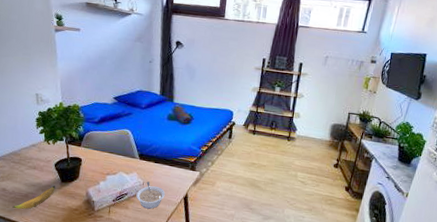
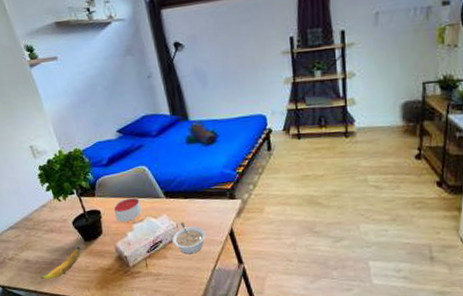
candle: none [93,153,118,173] -> present [113,197,142,222]

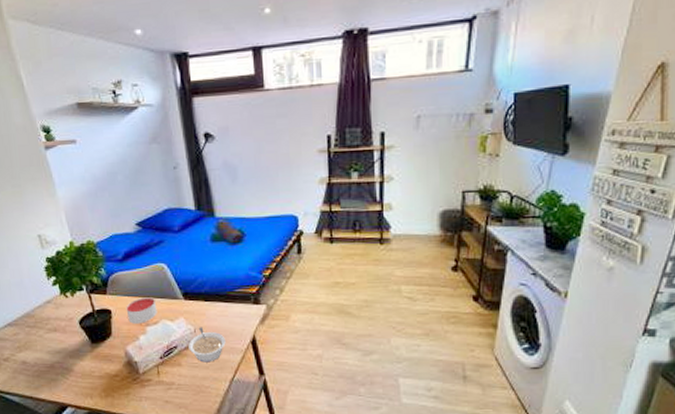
banana: present [41,247,81,280] -> none [38,349,86,385]

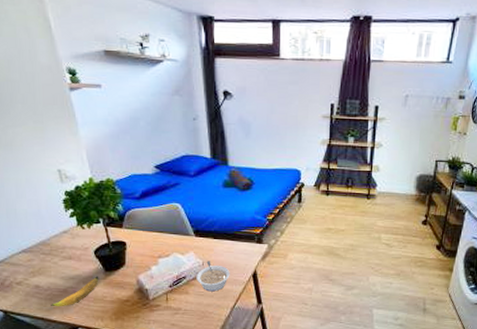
banana: none [38,349,86,385] -> present [51,276,99,307]
candle: present [126,297,157,324] -> none [140,232,170,256]

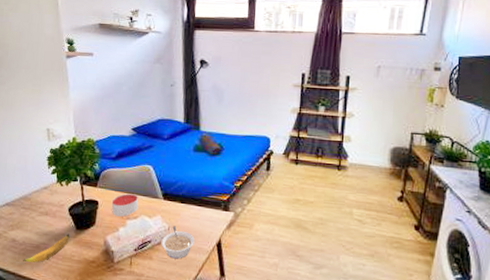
candle: none [140,232,170,256] -> present [111,193,139,217]

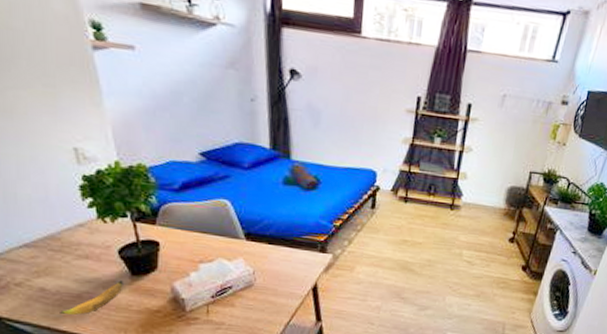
candle: present [111,193,139,217] -> none [177,232,214,260]
legume: present [161,226,195,259] -> none [245,269,286,306]

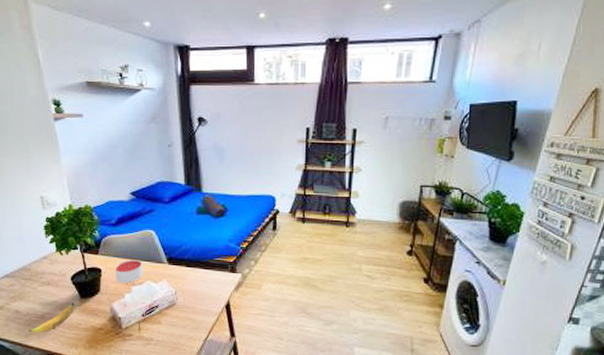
candle: none [177,232,214,260] -> present [115,259,143,283]

